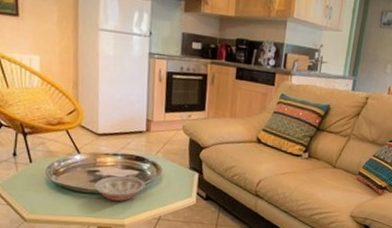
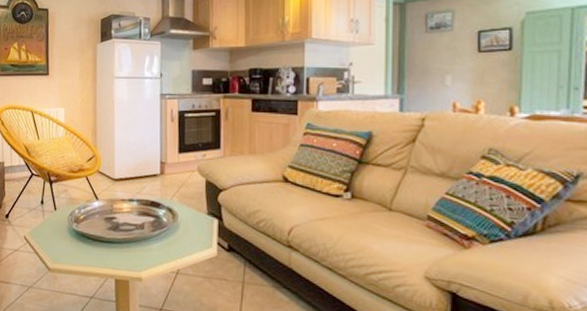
bowl: present [93,175,145,201] -> none [111,222,162,252]

